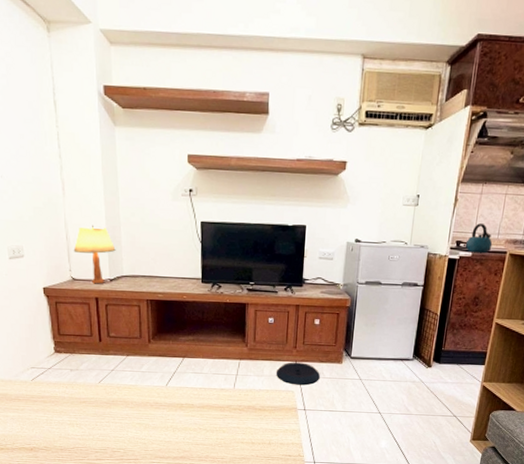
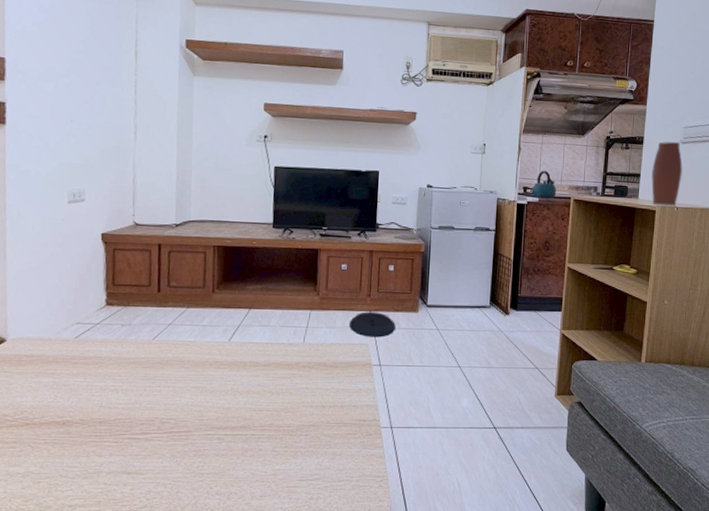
table lamp: present [73,225,116,284] -> none [139,168,185,230]

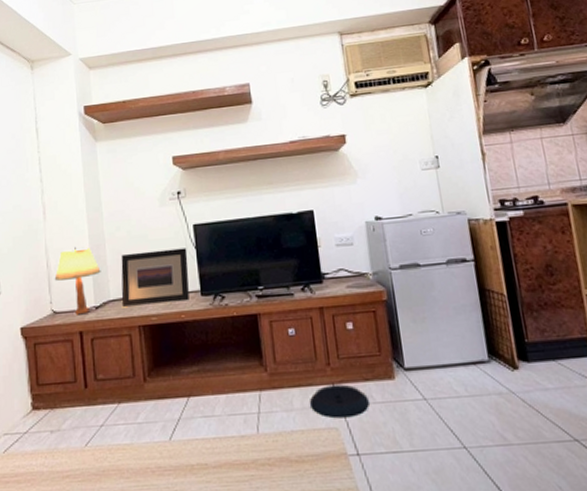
table lamp: none [139,168,185,230] -> present [54,246,101,315]
picture frame: none [200,182,266,231] -> present [121,248,189,307]
kettle: present [533,171,557,199] -> none [512,175,547,211]

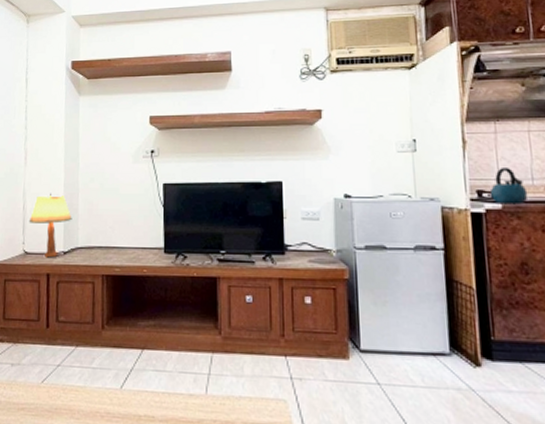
picture frame: present [121,248,189,307] -> none [88,204,155,257]
robot vacuum: present [310,384,369,419] -> none [261,356,320,392]
kettle: none [512,175,547,211] -> present [491,168,528,205]

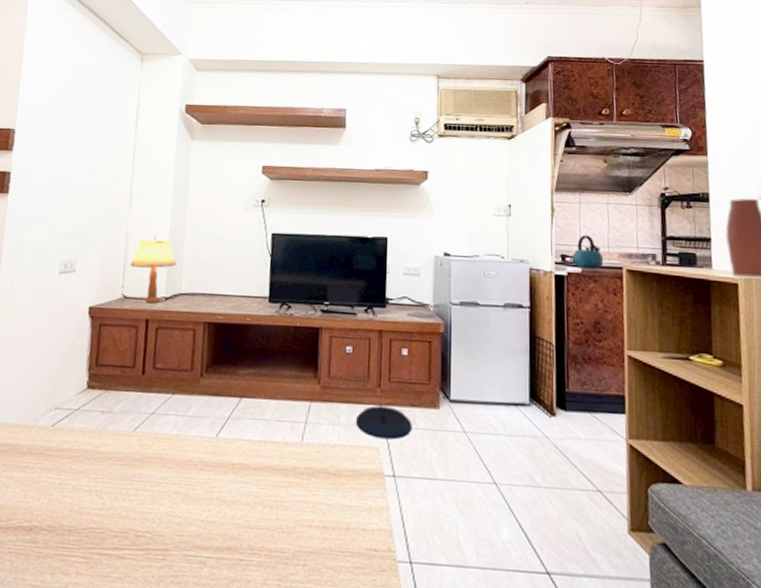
robot vacuum: none [261,356,320,392] -> present [356,405,412,440]

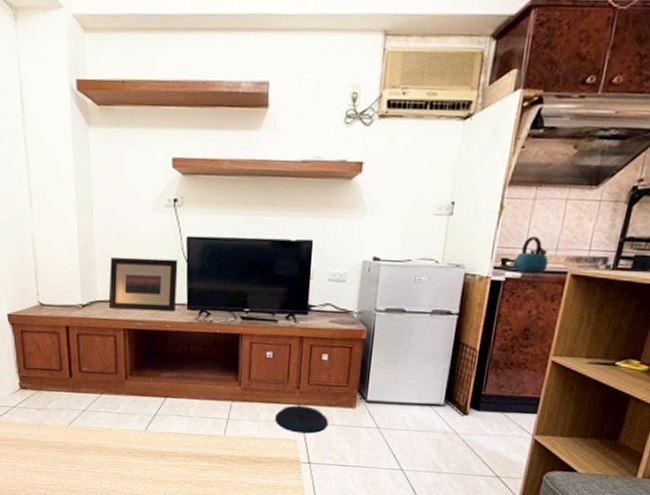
table lamp: present [129,237,177,304] -> none [41,241,89,311]
picture frame: none [191,251,263,305] -> present [108,256,178,312]

